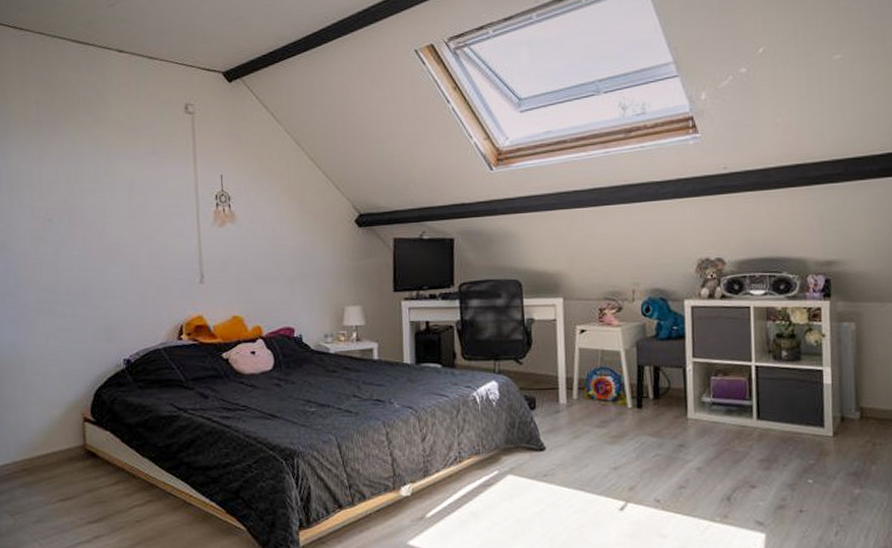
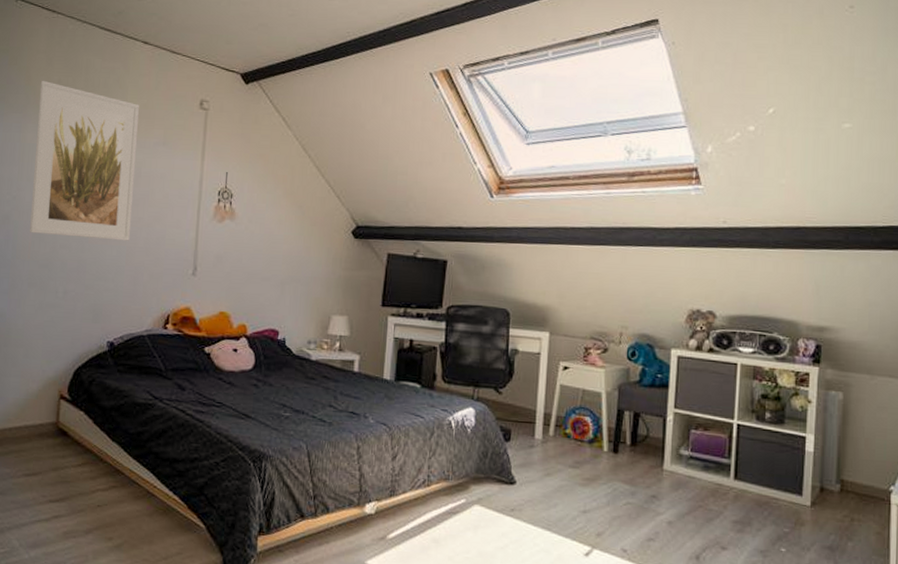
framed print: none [18,101,132,260] -> present [30,80,139,241]

